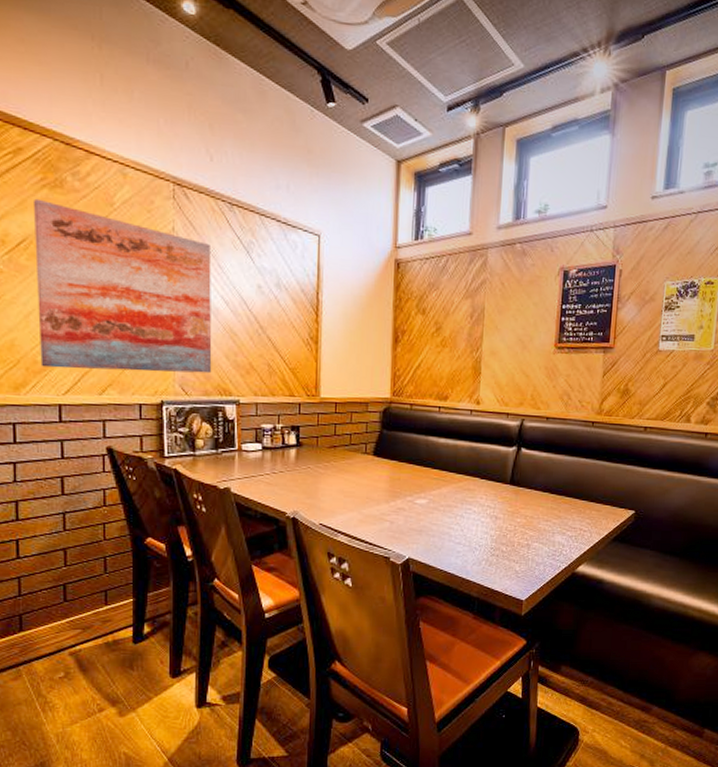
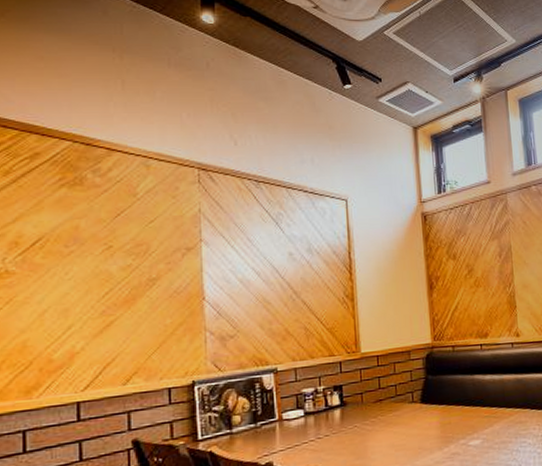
wall art: present [32,198,212,374] -> none [50,198,246,365]

